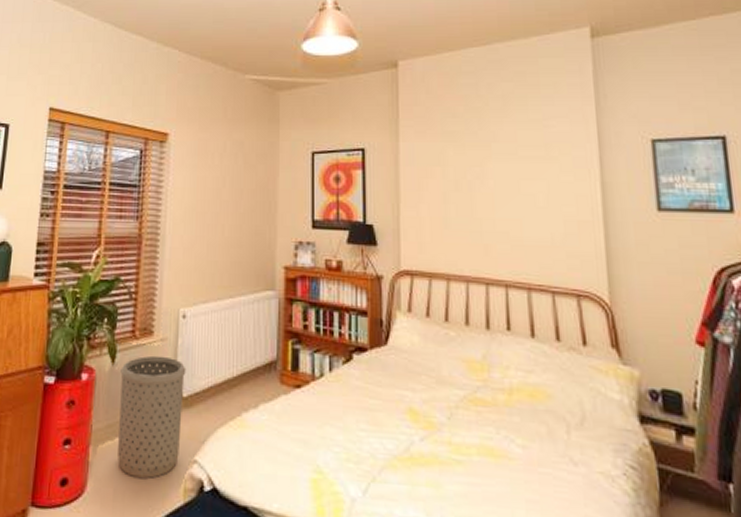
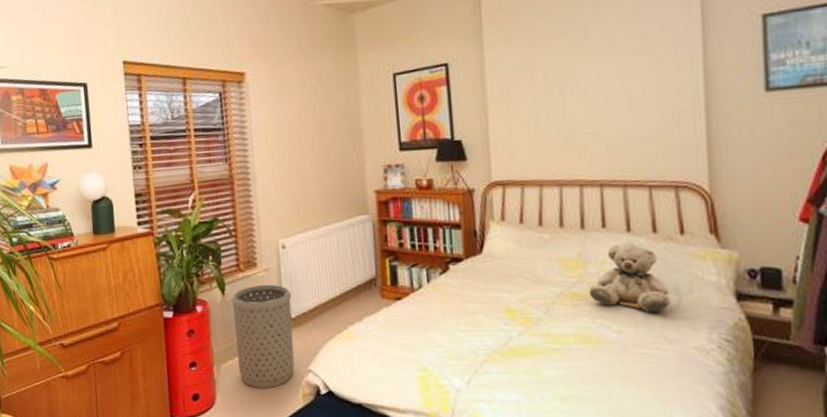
teddy bear: none [493,349,574,430] -> present [588,243,670,314]

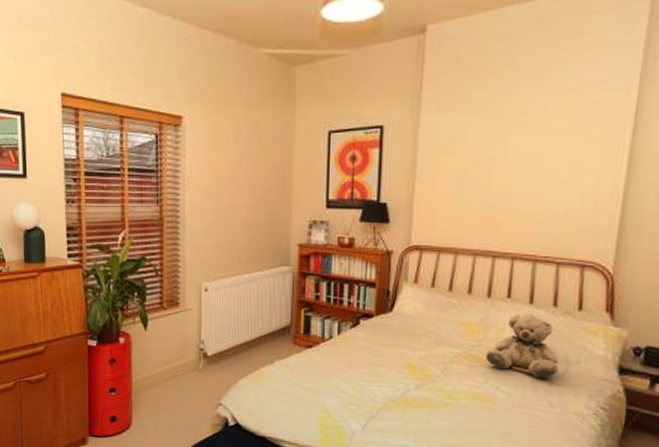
laundry basket: present [231,284,295,389] -> none [152,323,210,417]

